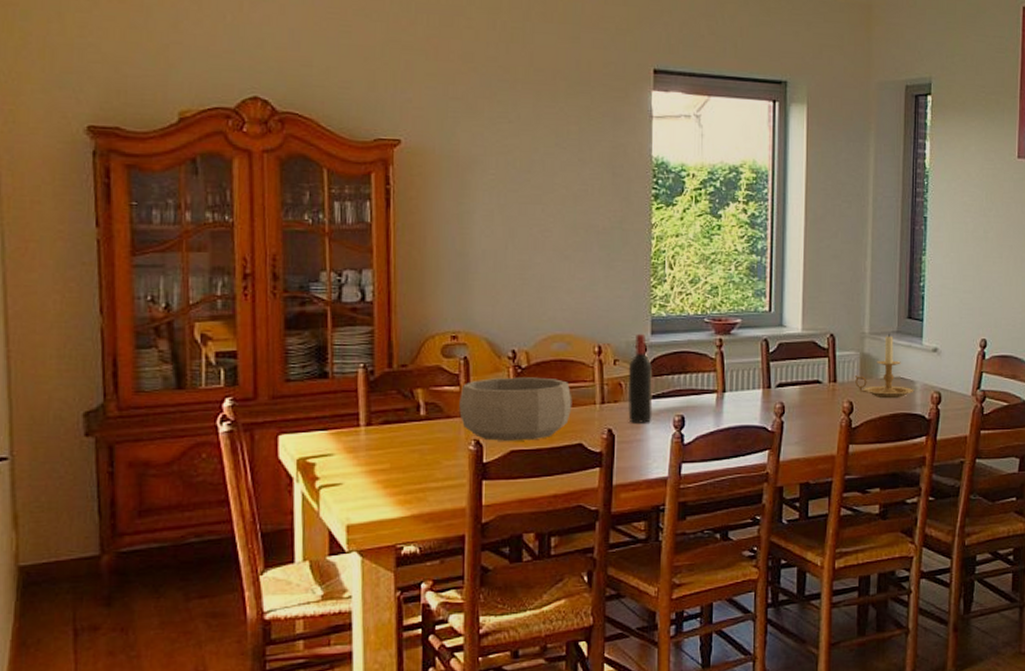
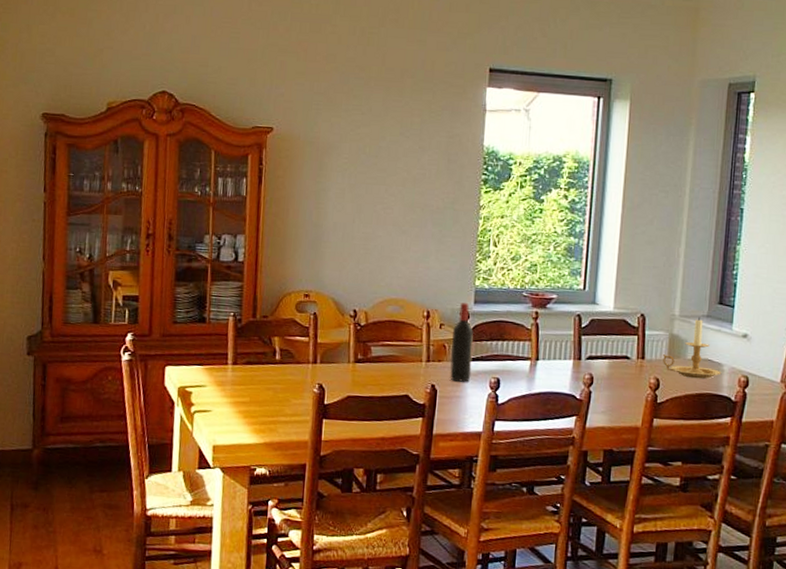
decorative bowl: present [459,377,572,441] -> none [307,332,402,389]

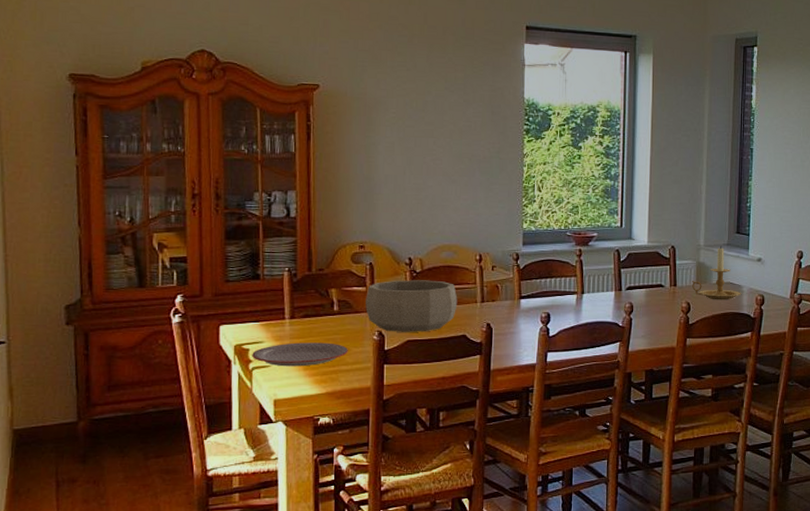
plate: none [194,389,288,414] -> present [252,342,348,367]
decorative bowl: none [307,332,402,389] -> present [365,280,458,332]
wine bottle: present [450,302,473,382] -> none [503,244,524,319]

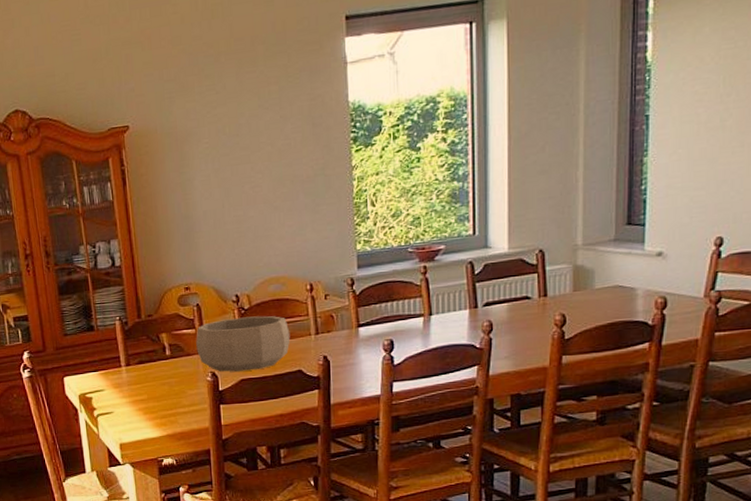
plate: present [252,342,348,367] -> none [95,387,184,412]
candle holder: present [691,245,742,300] -> none [566,242,635,309]

